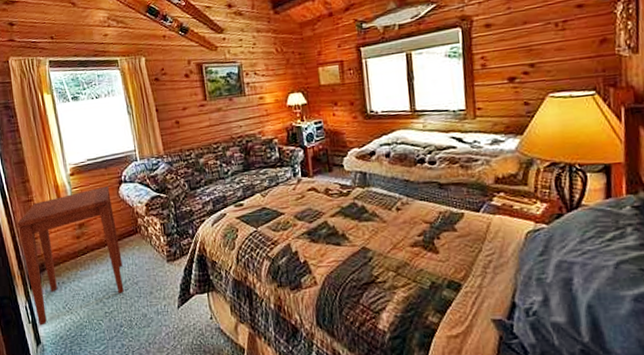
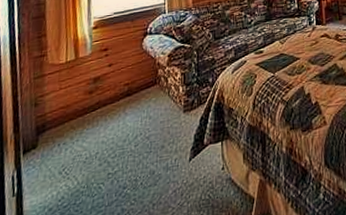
side table: present [17,186,124,326] -> none [22,38,136,198]

